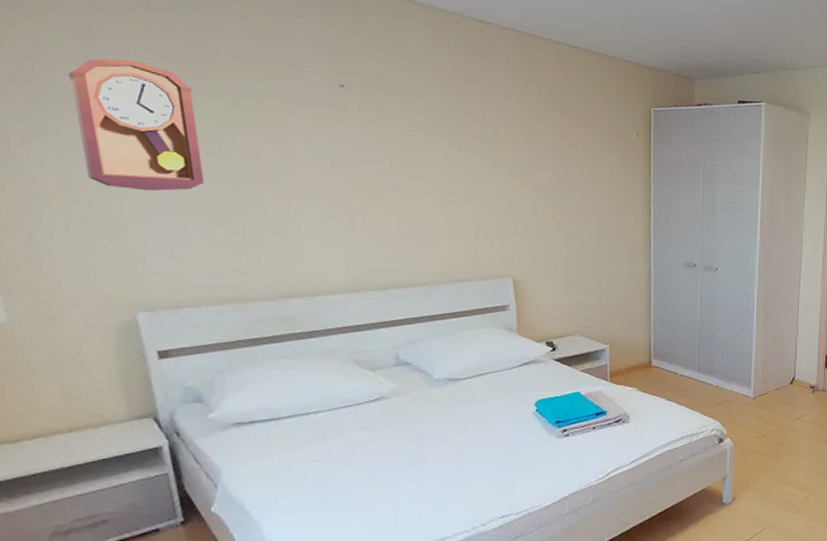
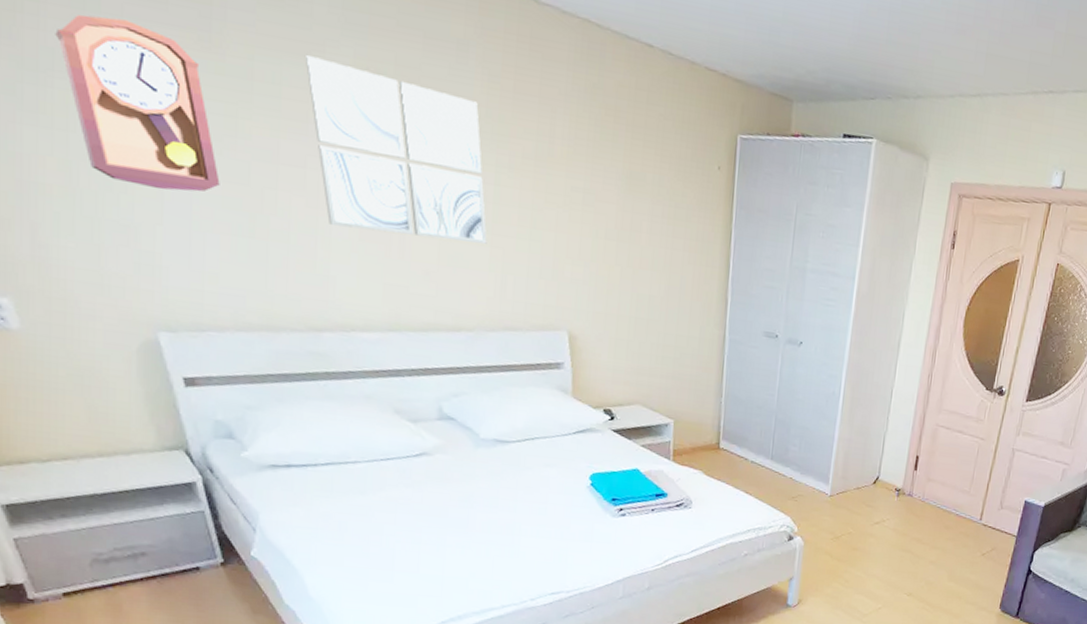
wall art: none [284,75,440,212] -> present [304,55,487,244]

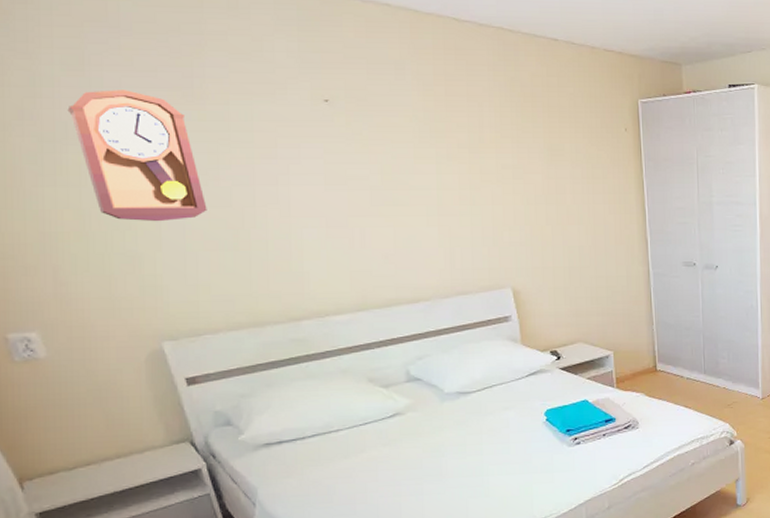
wall art: present [304,55,487,244] -> none [270,94,435,229]

